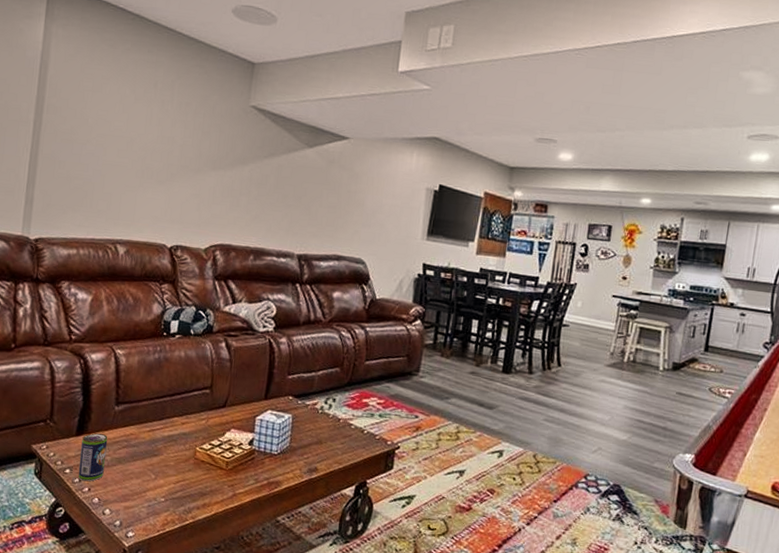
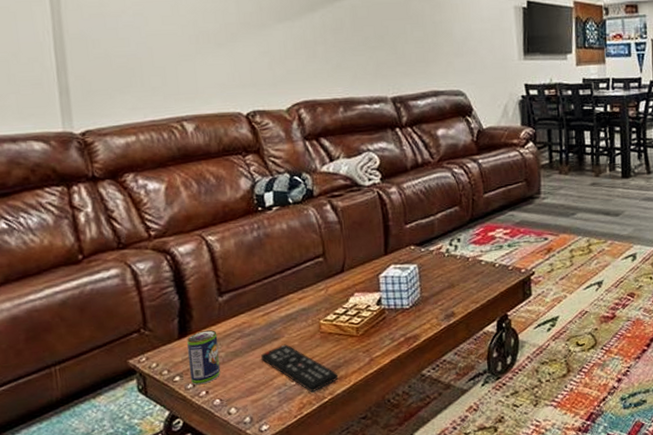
remote control: none [140,462,203,513] -> present [261,344,339,393]

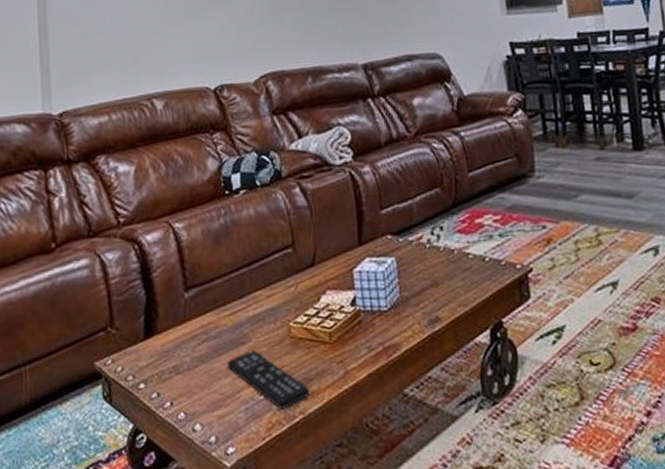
beverage can: present [187,330,221,385] -> none [152,330,186,395]

